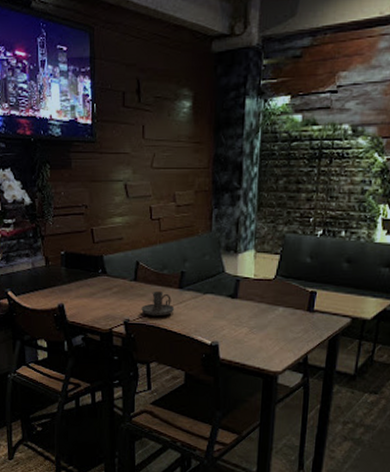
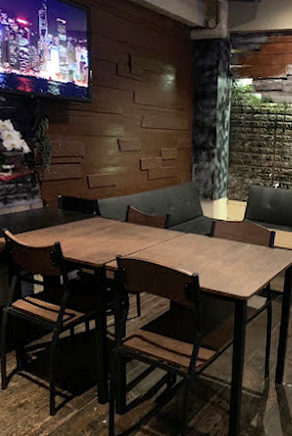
candle holder: present [141,291,175,317] -> none [132,231,161,253]

